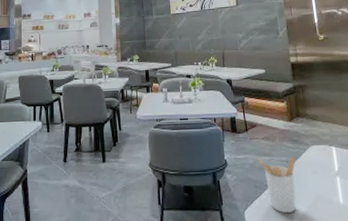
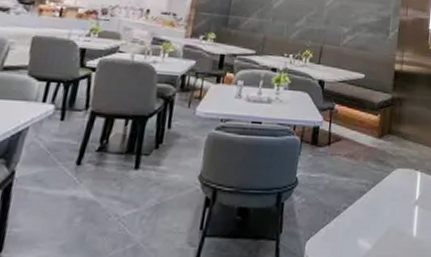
utensil holder: present [258,157,297,213] -> none [334,179,377,245]

